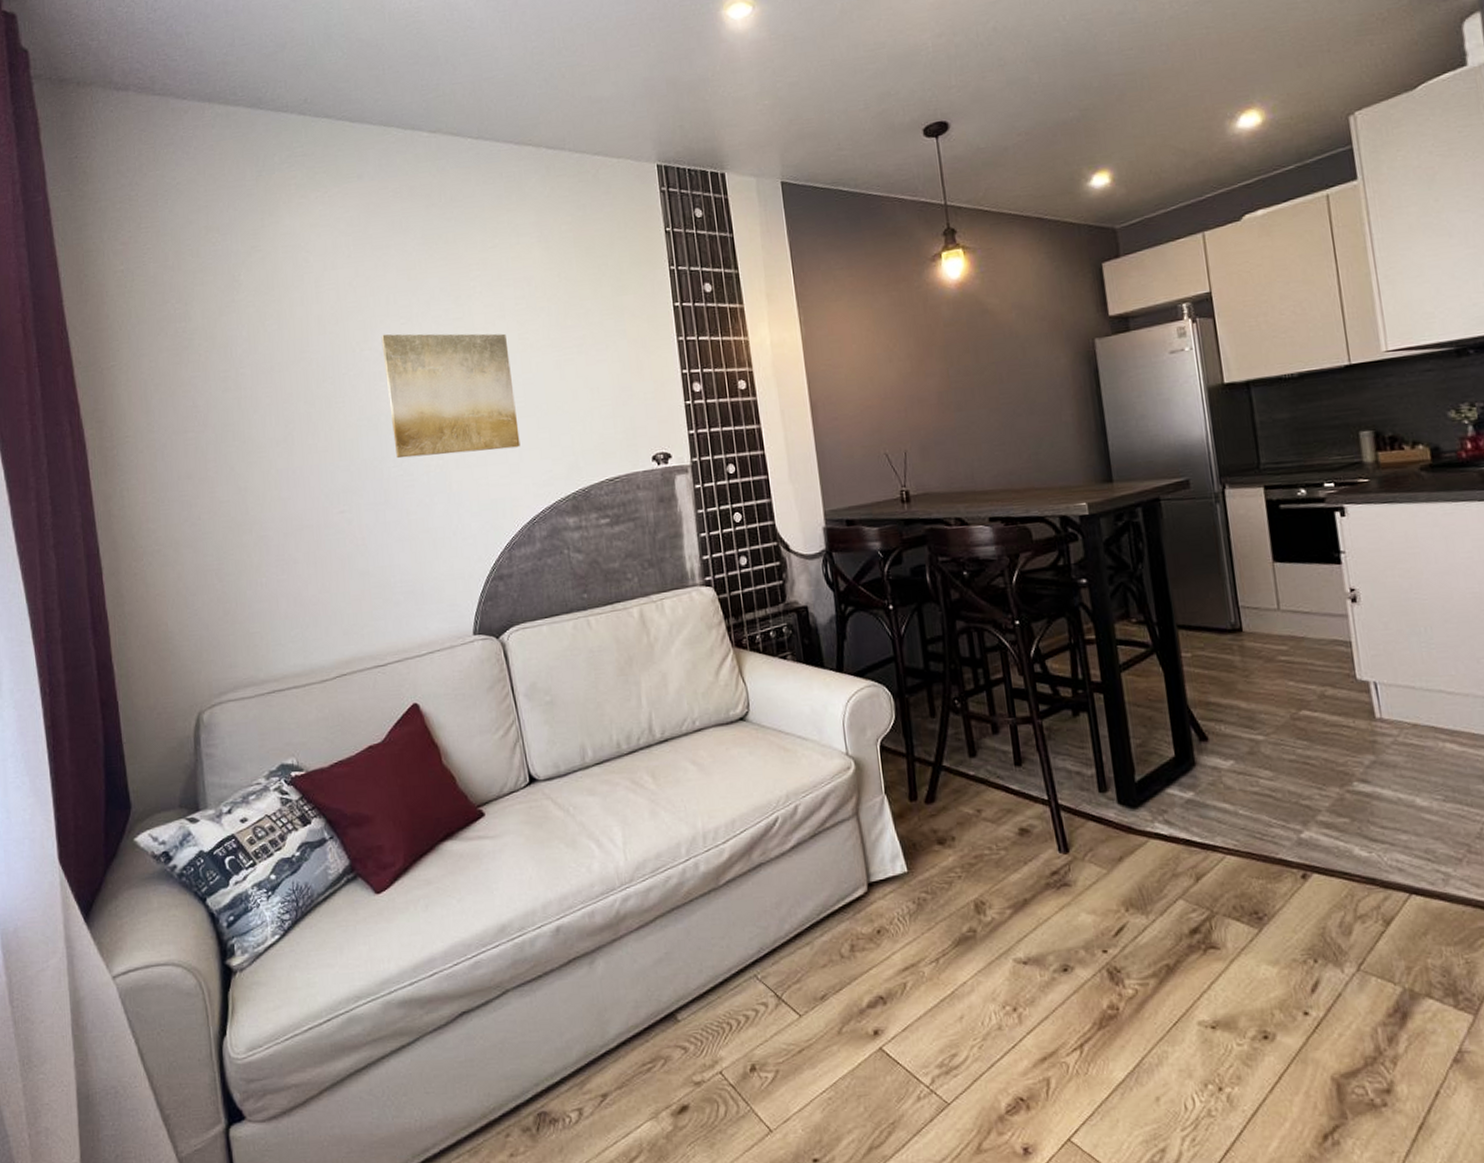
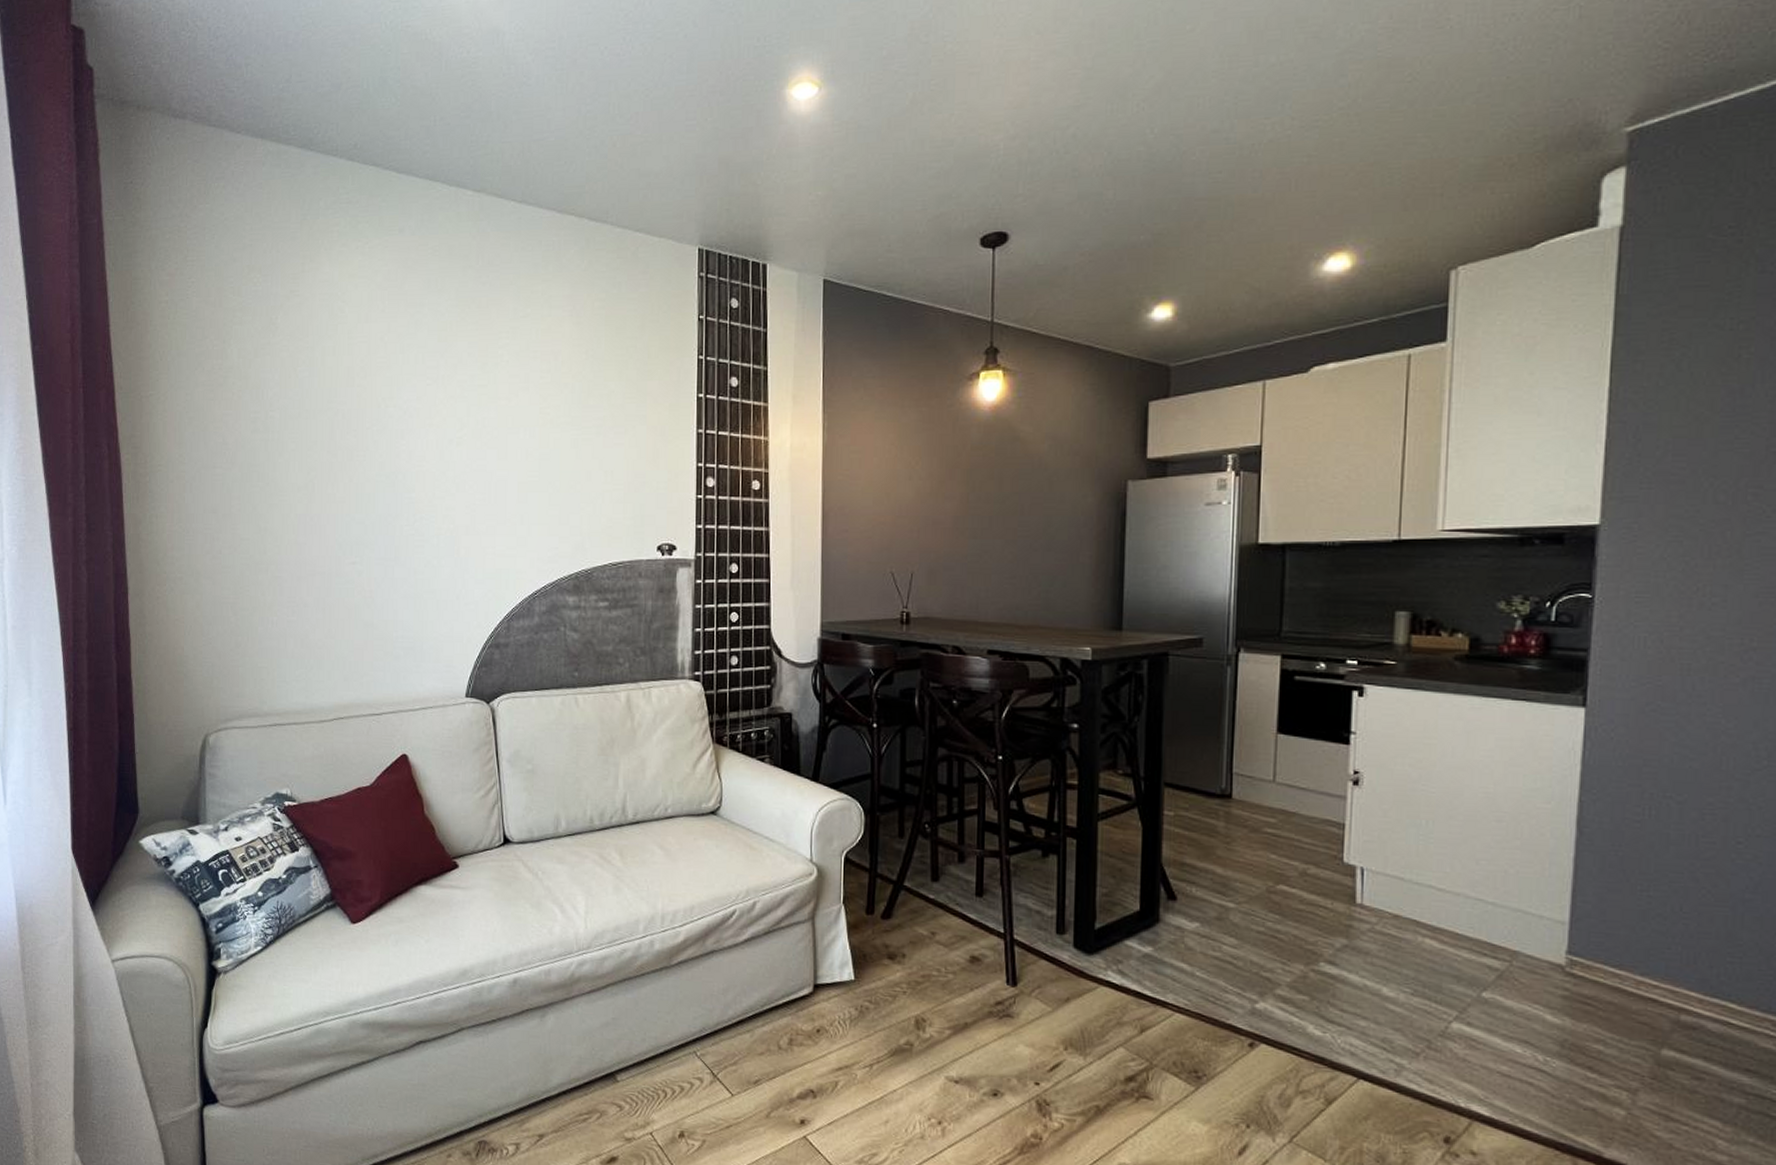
wall art: present [381,333,521,459] -> none [406,393,530,521]

